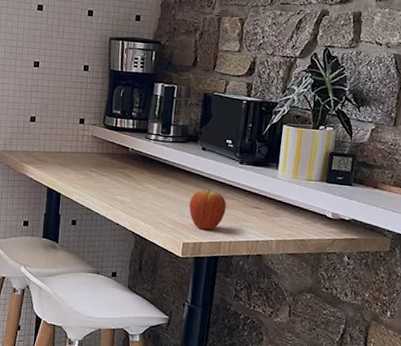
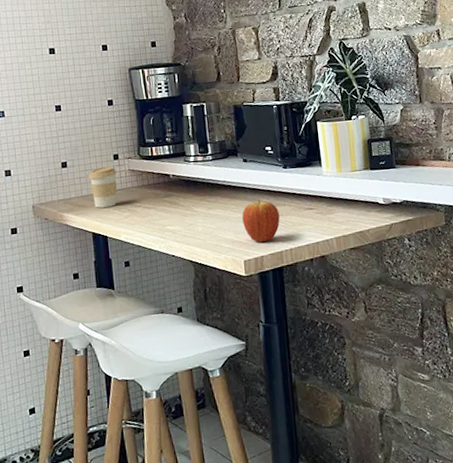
coffee cup: none [53,128,80,167] -> present [88,166,117,208]

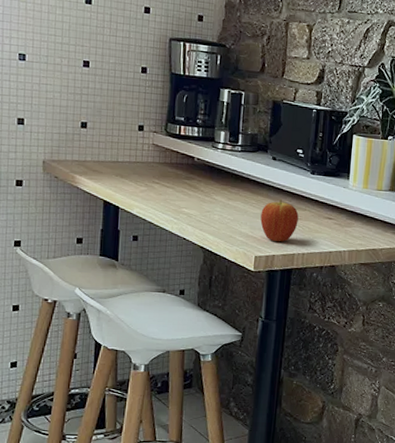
coffee cup: present [88,166,117,208] -> none [108,135,139,178]

